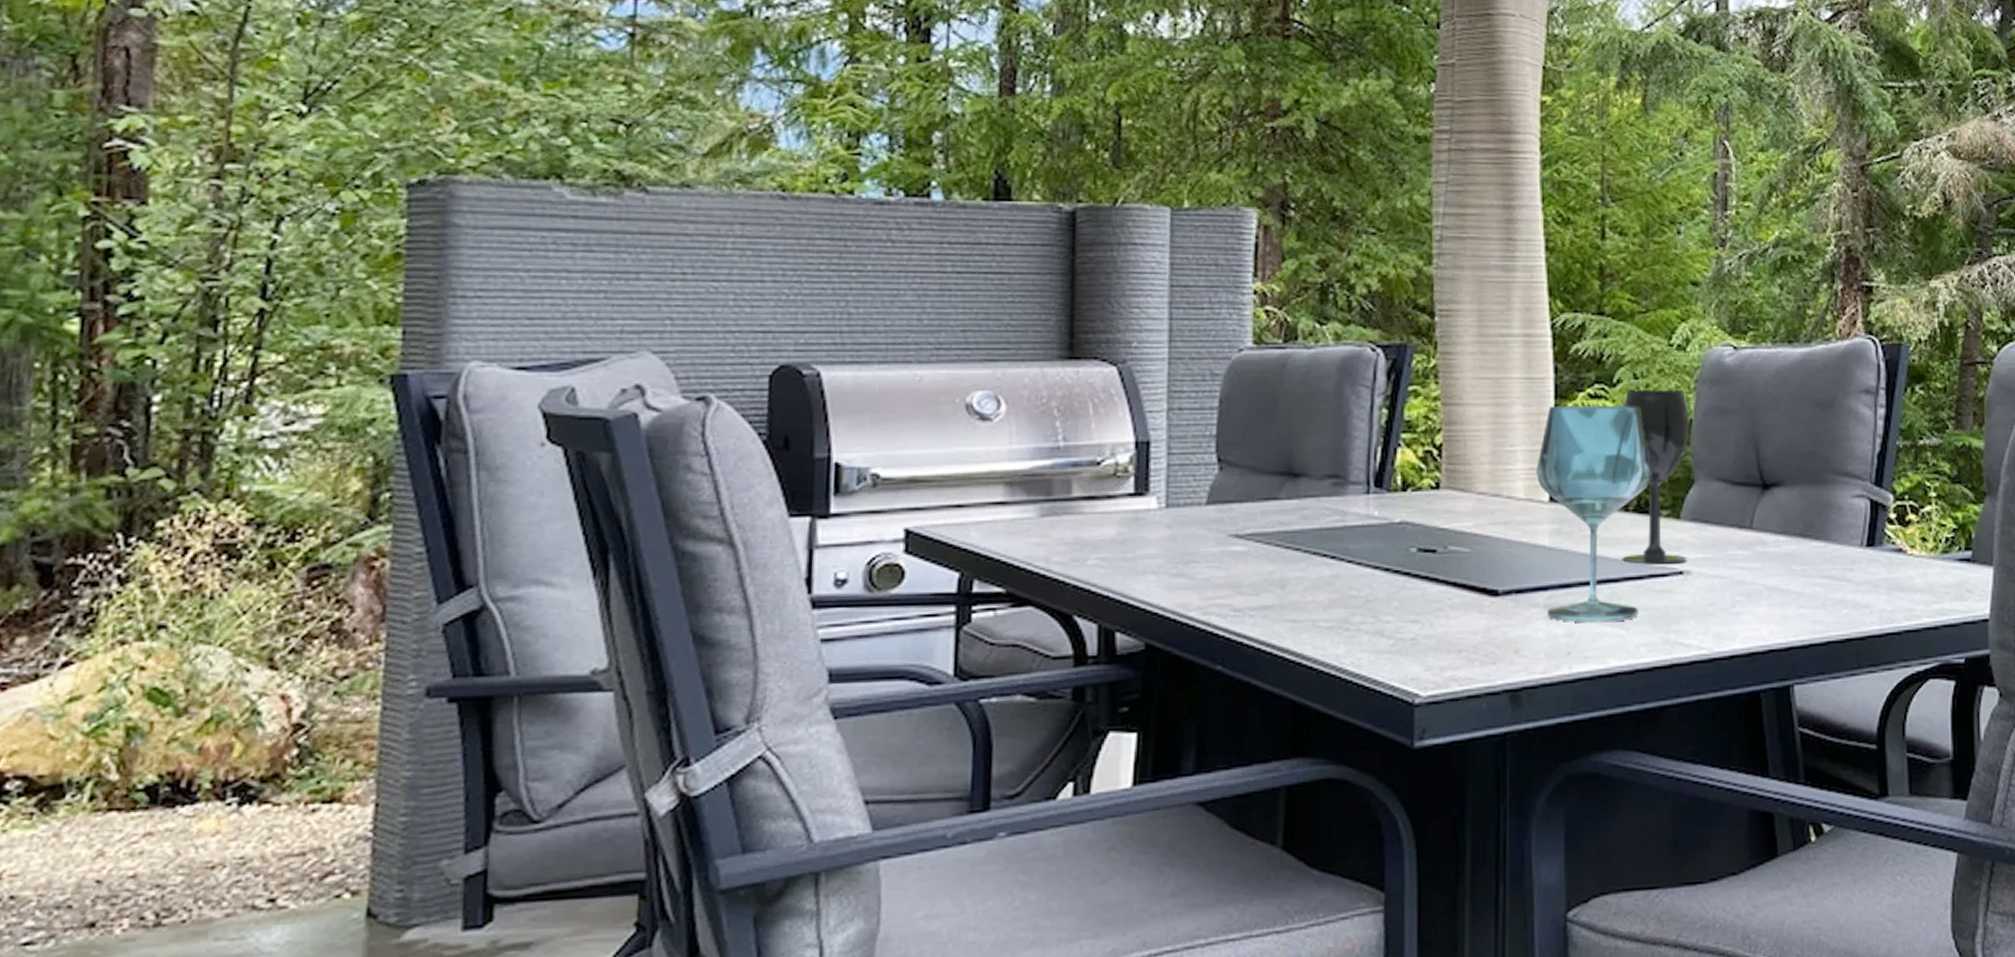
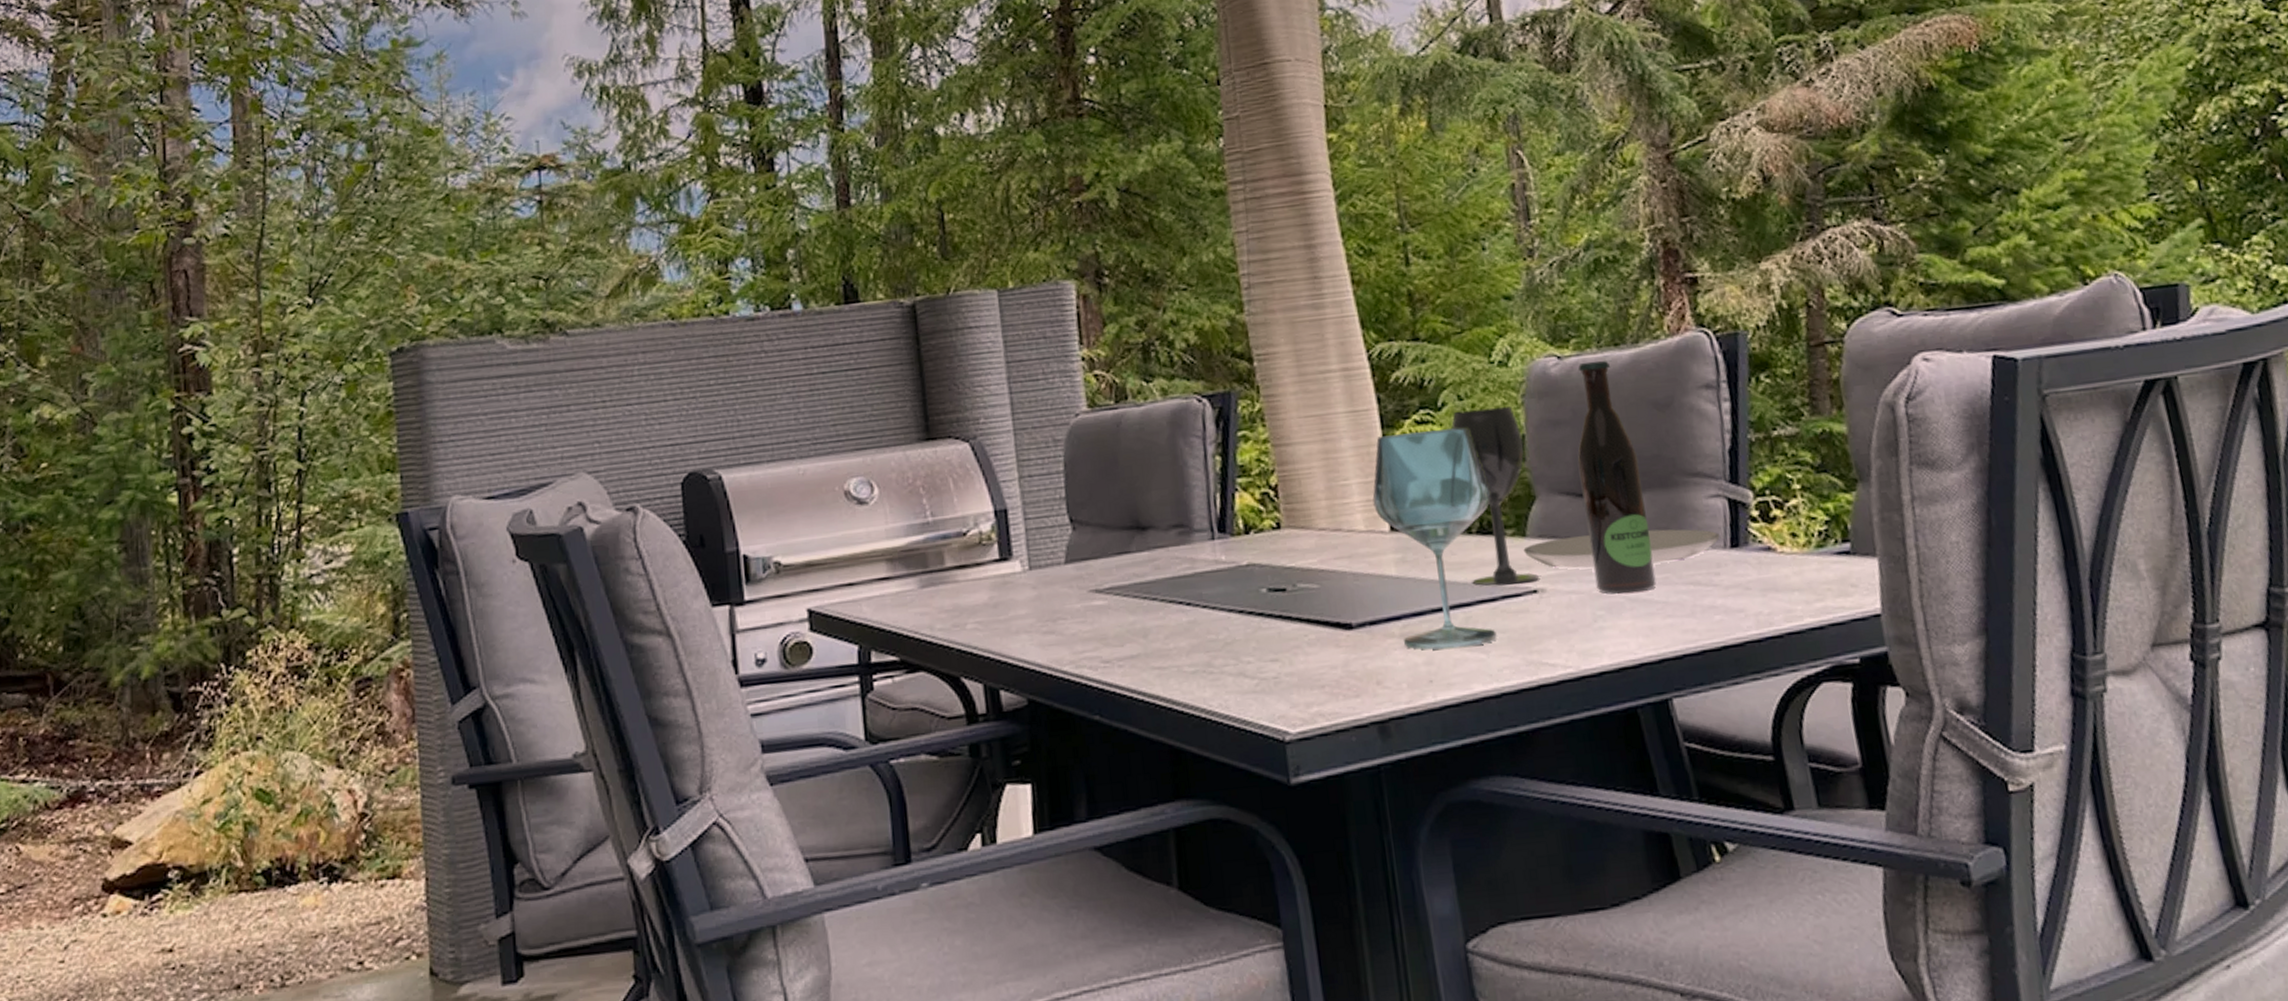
plate: none [1675,523,1858,555] -> present [1523,529,1720,569]
bottle: none [1738,356,1796,581] -> present [1577,361,1657,594]

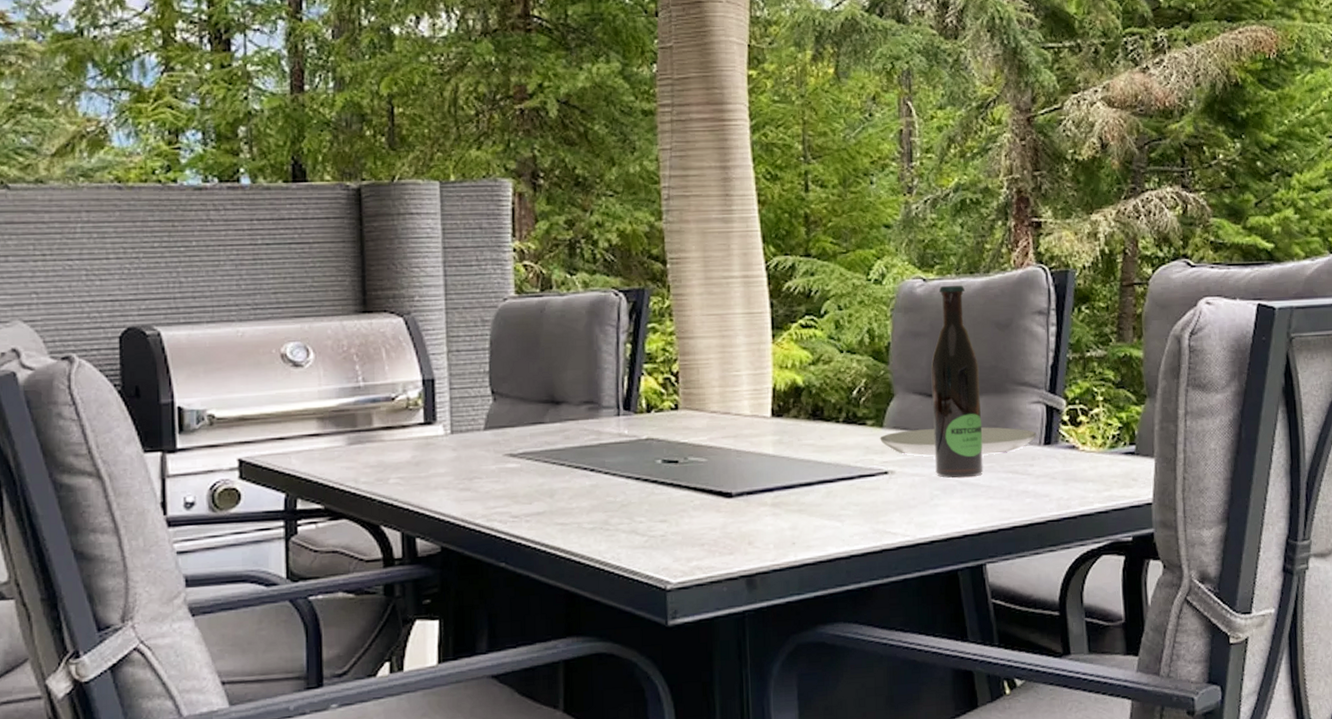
wine glass: present [1372,427,1497,650] -> none [759,333,858,518]
wine glass: present [1451,406,1539,586] -> none [831,317,890,467]

